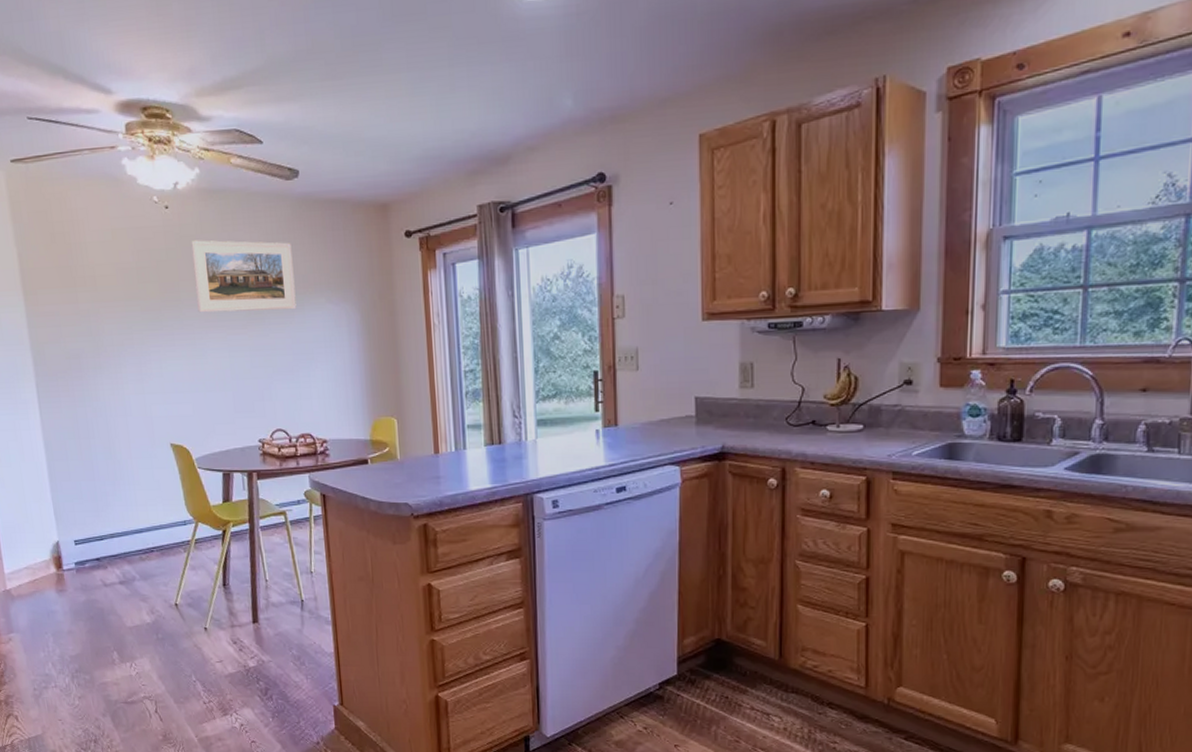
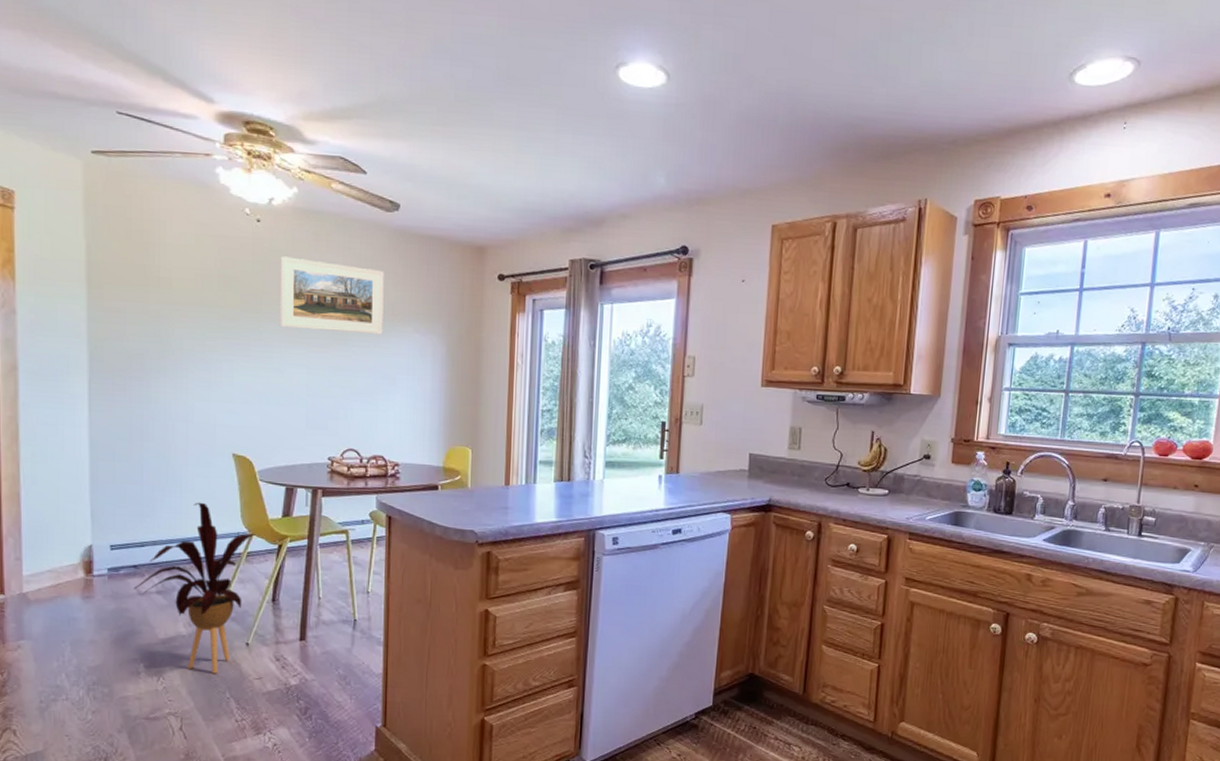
house plant: none [99,493,201,658] -> present [134,502,255,674]

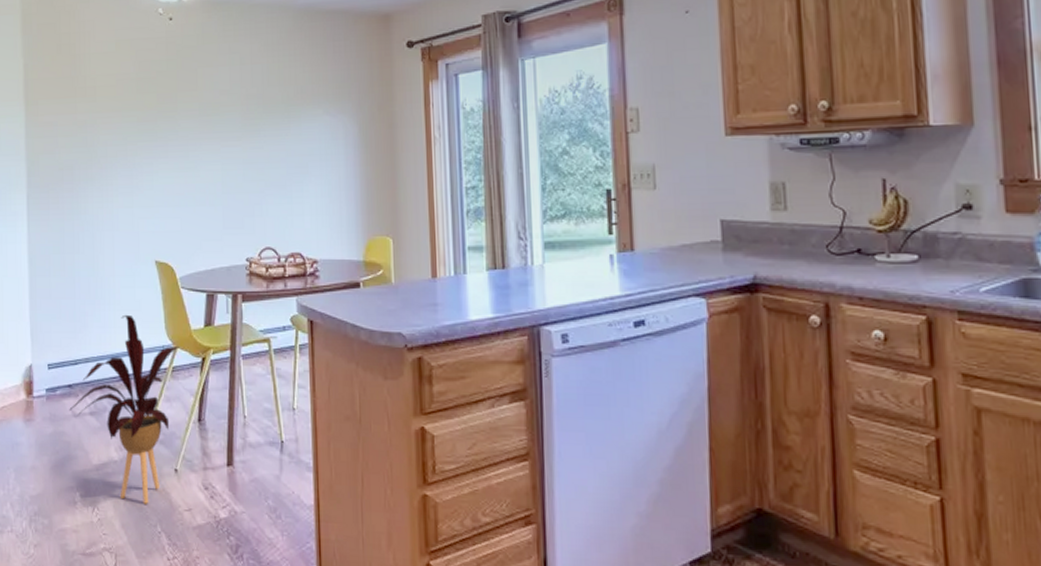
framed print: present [279,256,384,335] -> none [192,51,293,124]

